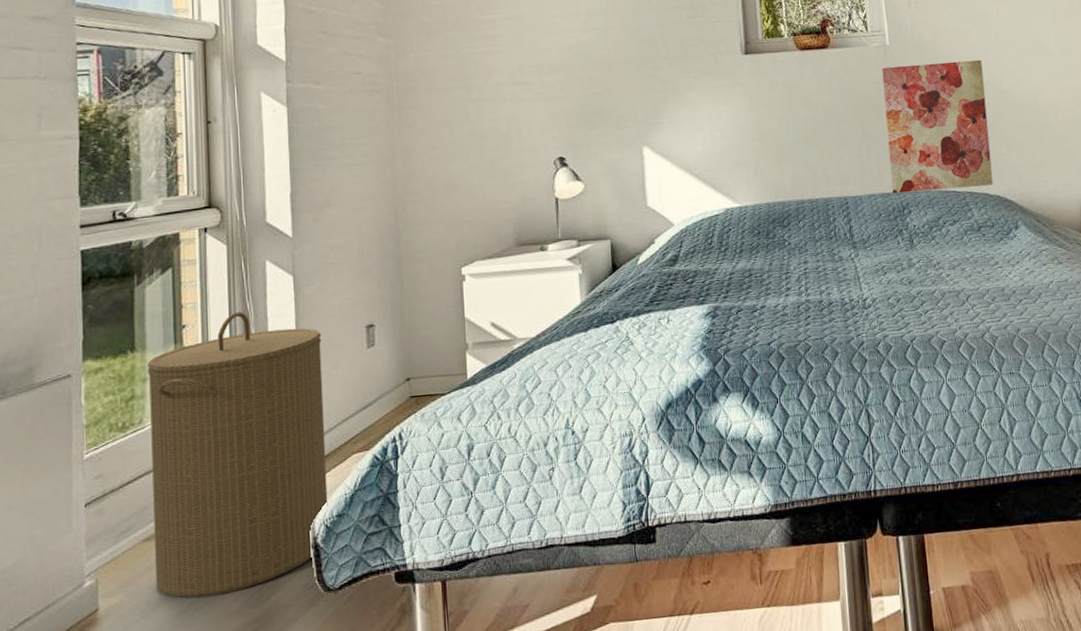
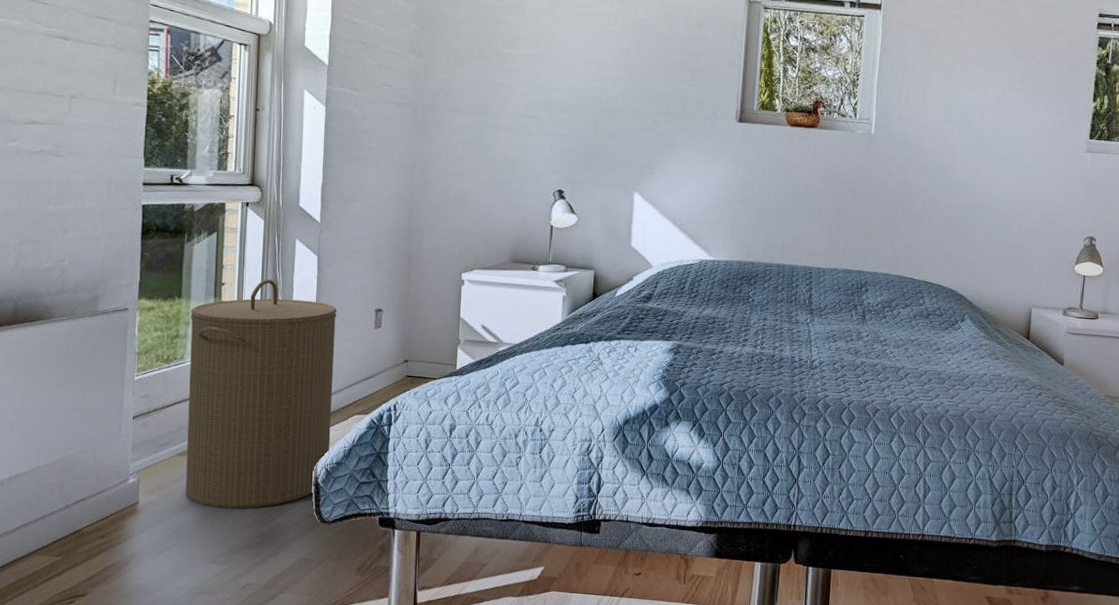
wall art: present [882,59,993,194] -> none [854,154,959,278]

